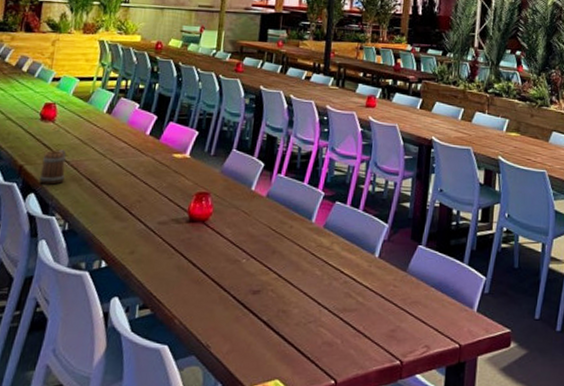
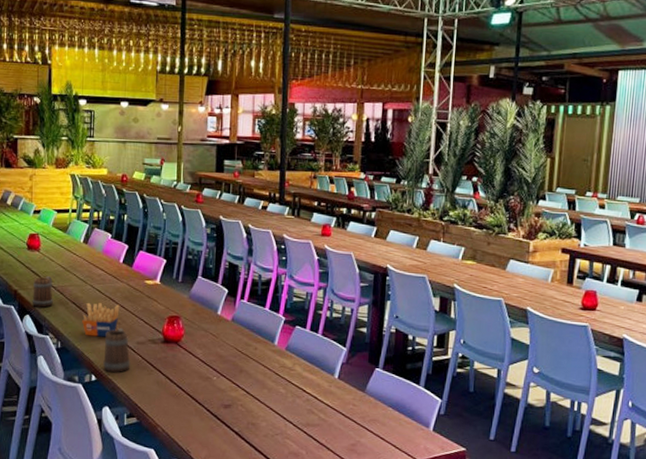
french fries: none [96,178,142,217] -> present [82,302,120,337]
beer mug: none [115,206,149,257] -> present [102,327,131,372]

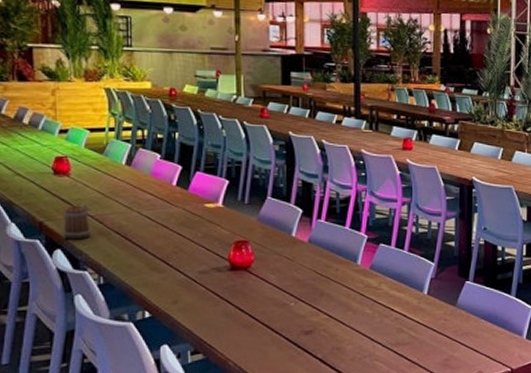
french fries: present [82,302,120,337] -> none [129,231,175,269]
beer mug: present [102,327,131,372] -> none [157,257,192,306]

